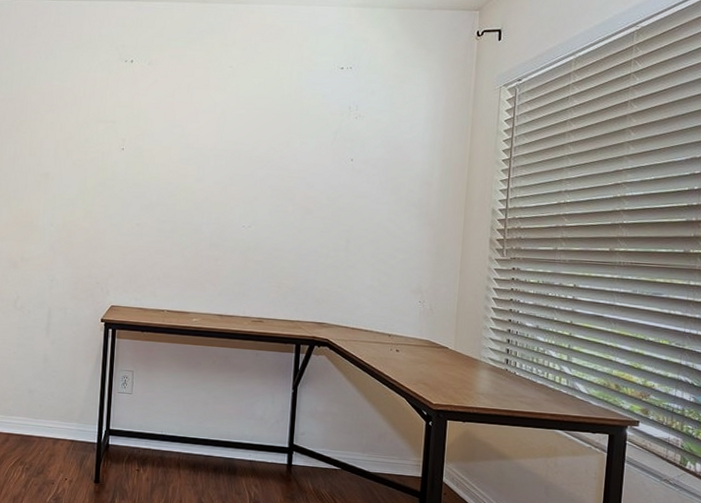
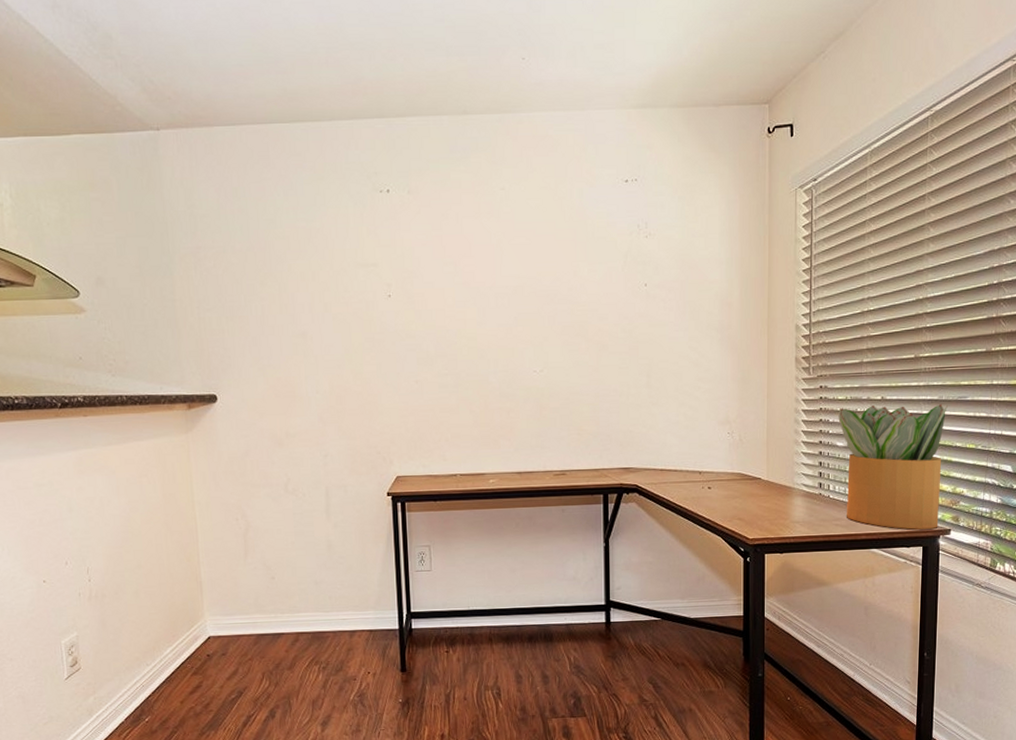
potted plant: none [529,291,642,419] -> present [838,404,948,531]

